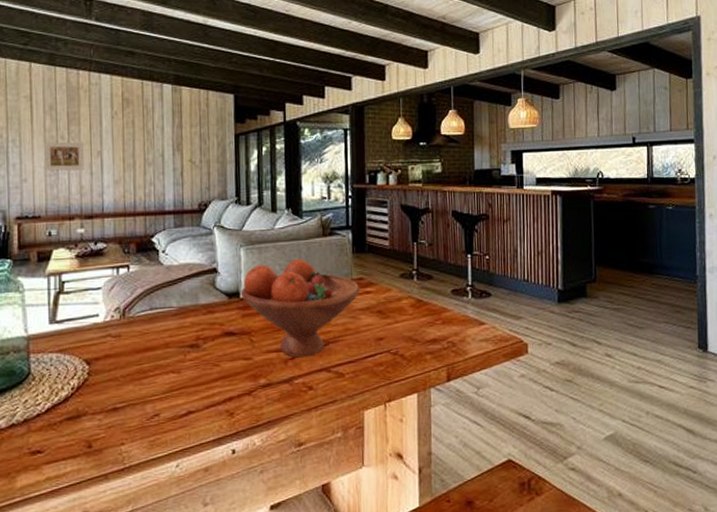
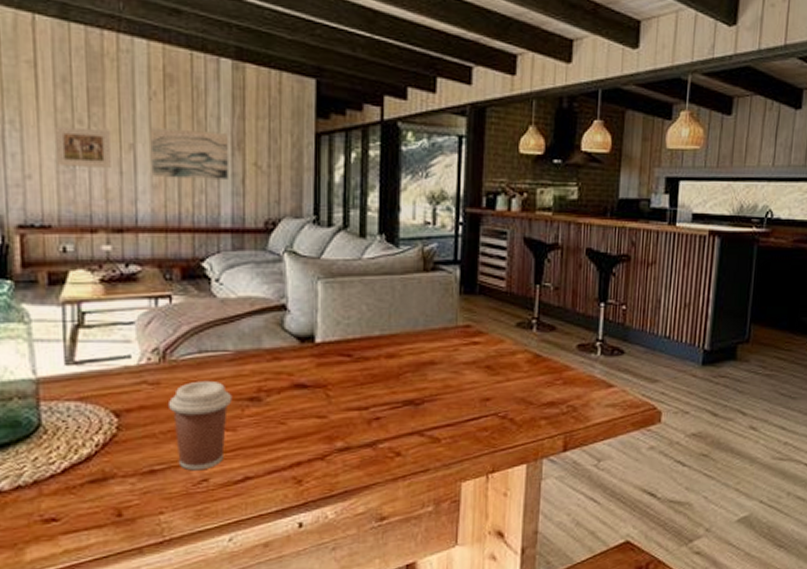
wall art: none [113,138,171,176] -> present [150,128,228,179]
coffee cup: none [127,332,177,408] -> present [167,380,232,471]
fruit bowl: present [240,259,361,358] -> none [316,298,467,418]

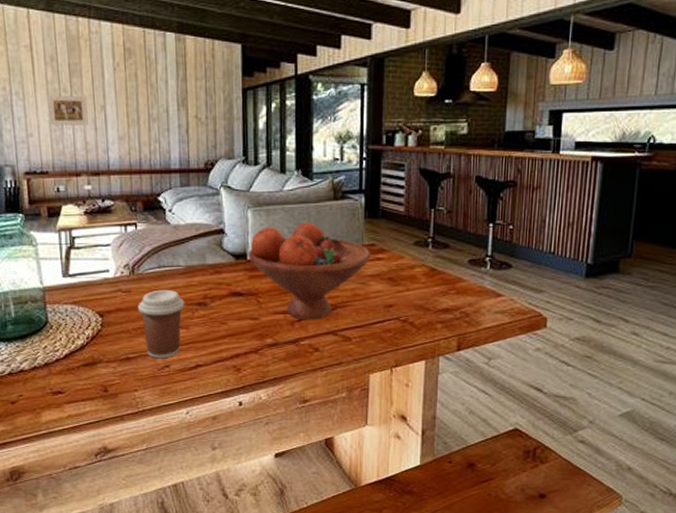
wall art: present [150,128,228,179] -> none [116,91,176,131]
fruit bowl: none [316,298,467,418] -> present [247,222,371,320]

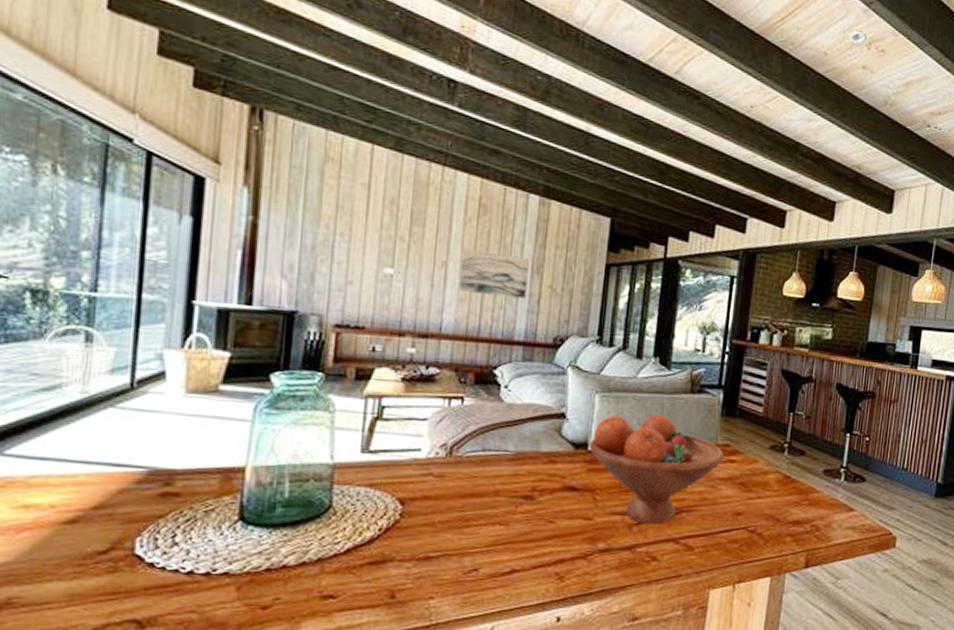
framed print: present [47,95,88,126] -> none [376,241,428,281]
wall art: none [116,91,176,131] -> present [458,249,529,299]
coffee cup: present [137,289,185,359] -> none [449,476,509,560]

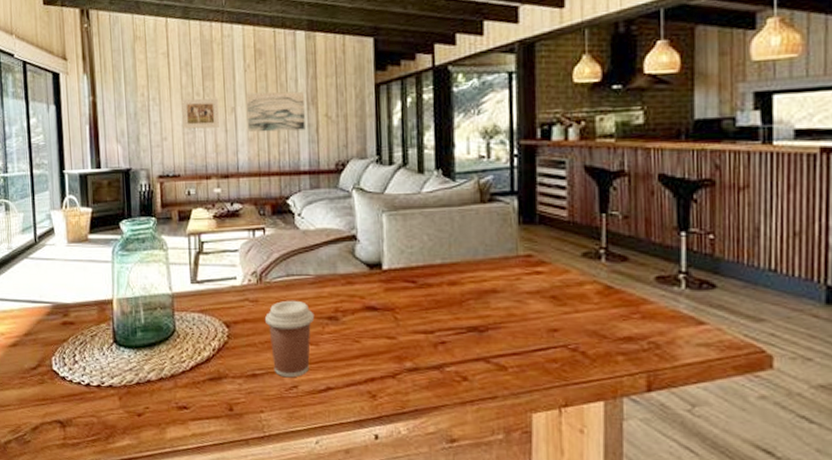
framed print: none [376,241,428,281] -> present [181,98,219,129]
coffee cup: none [449,476,509,560] -> present [264,300,315,378]
fruit bowl: present [589,414,725,524] -> none [383,228,529,343]

